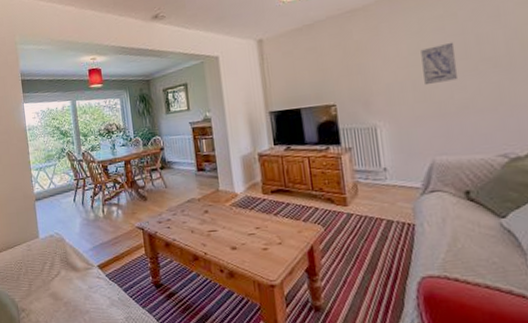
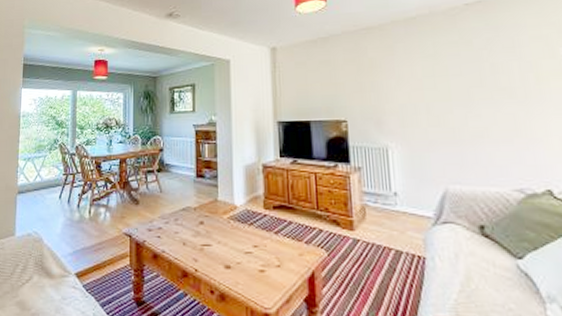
wall art: present [421,42,459,86] -> none [435,68,473,110]

